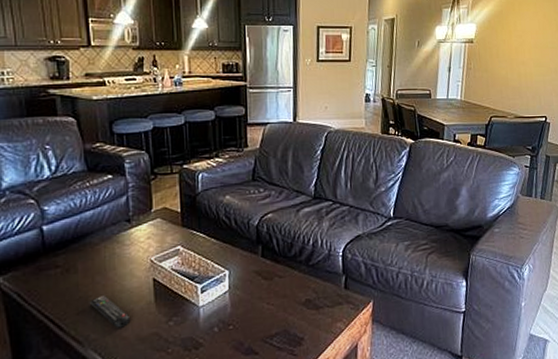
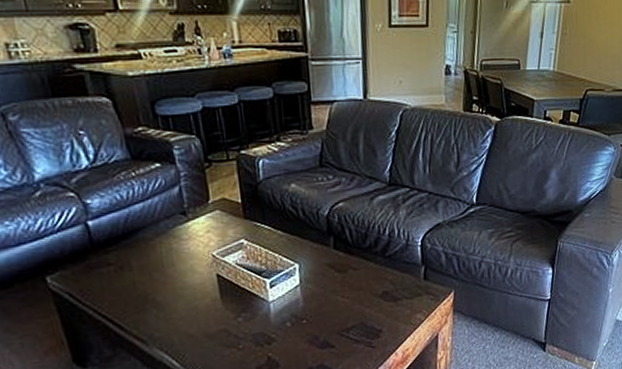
remote control: present [89,294,131,328] -> none [148,292,196,326]

